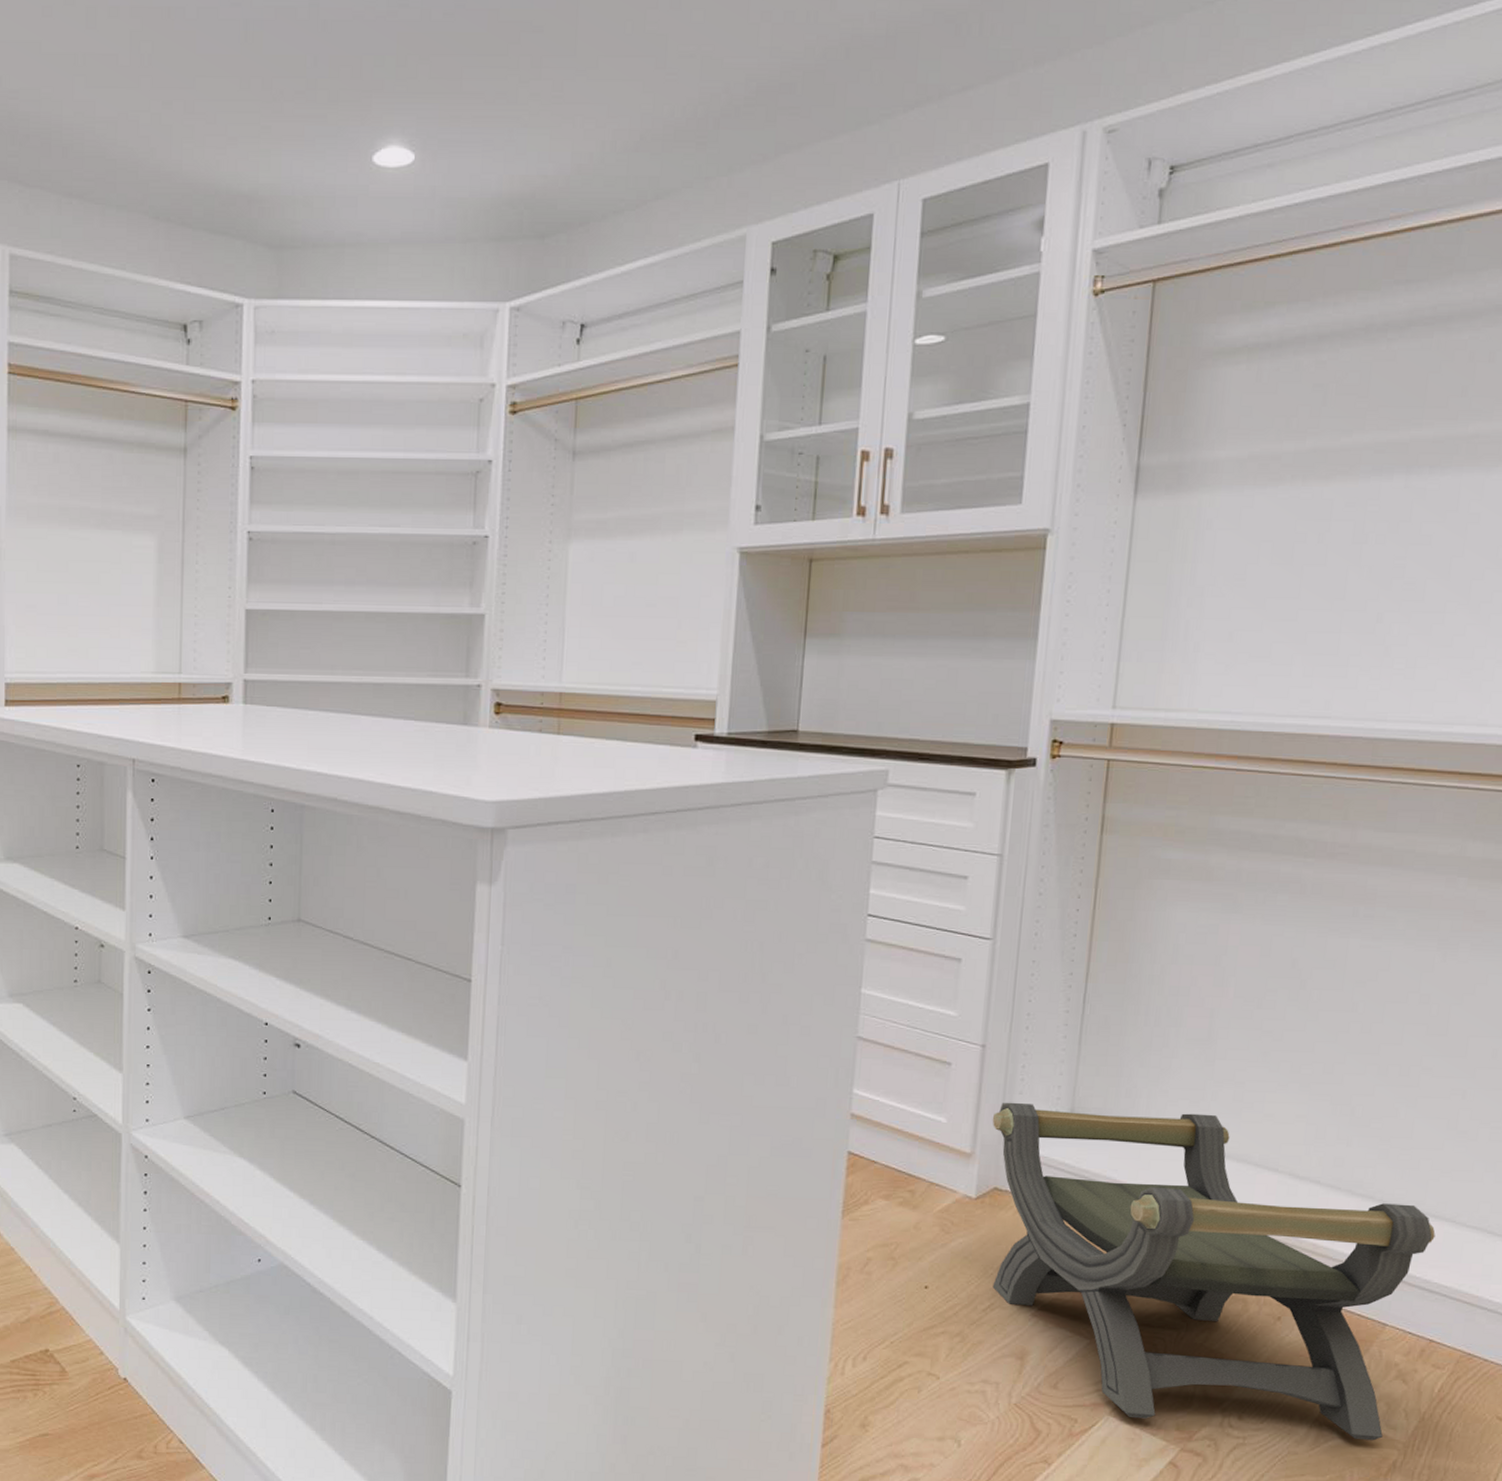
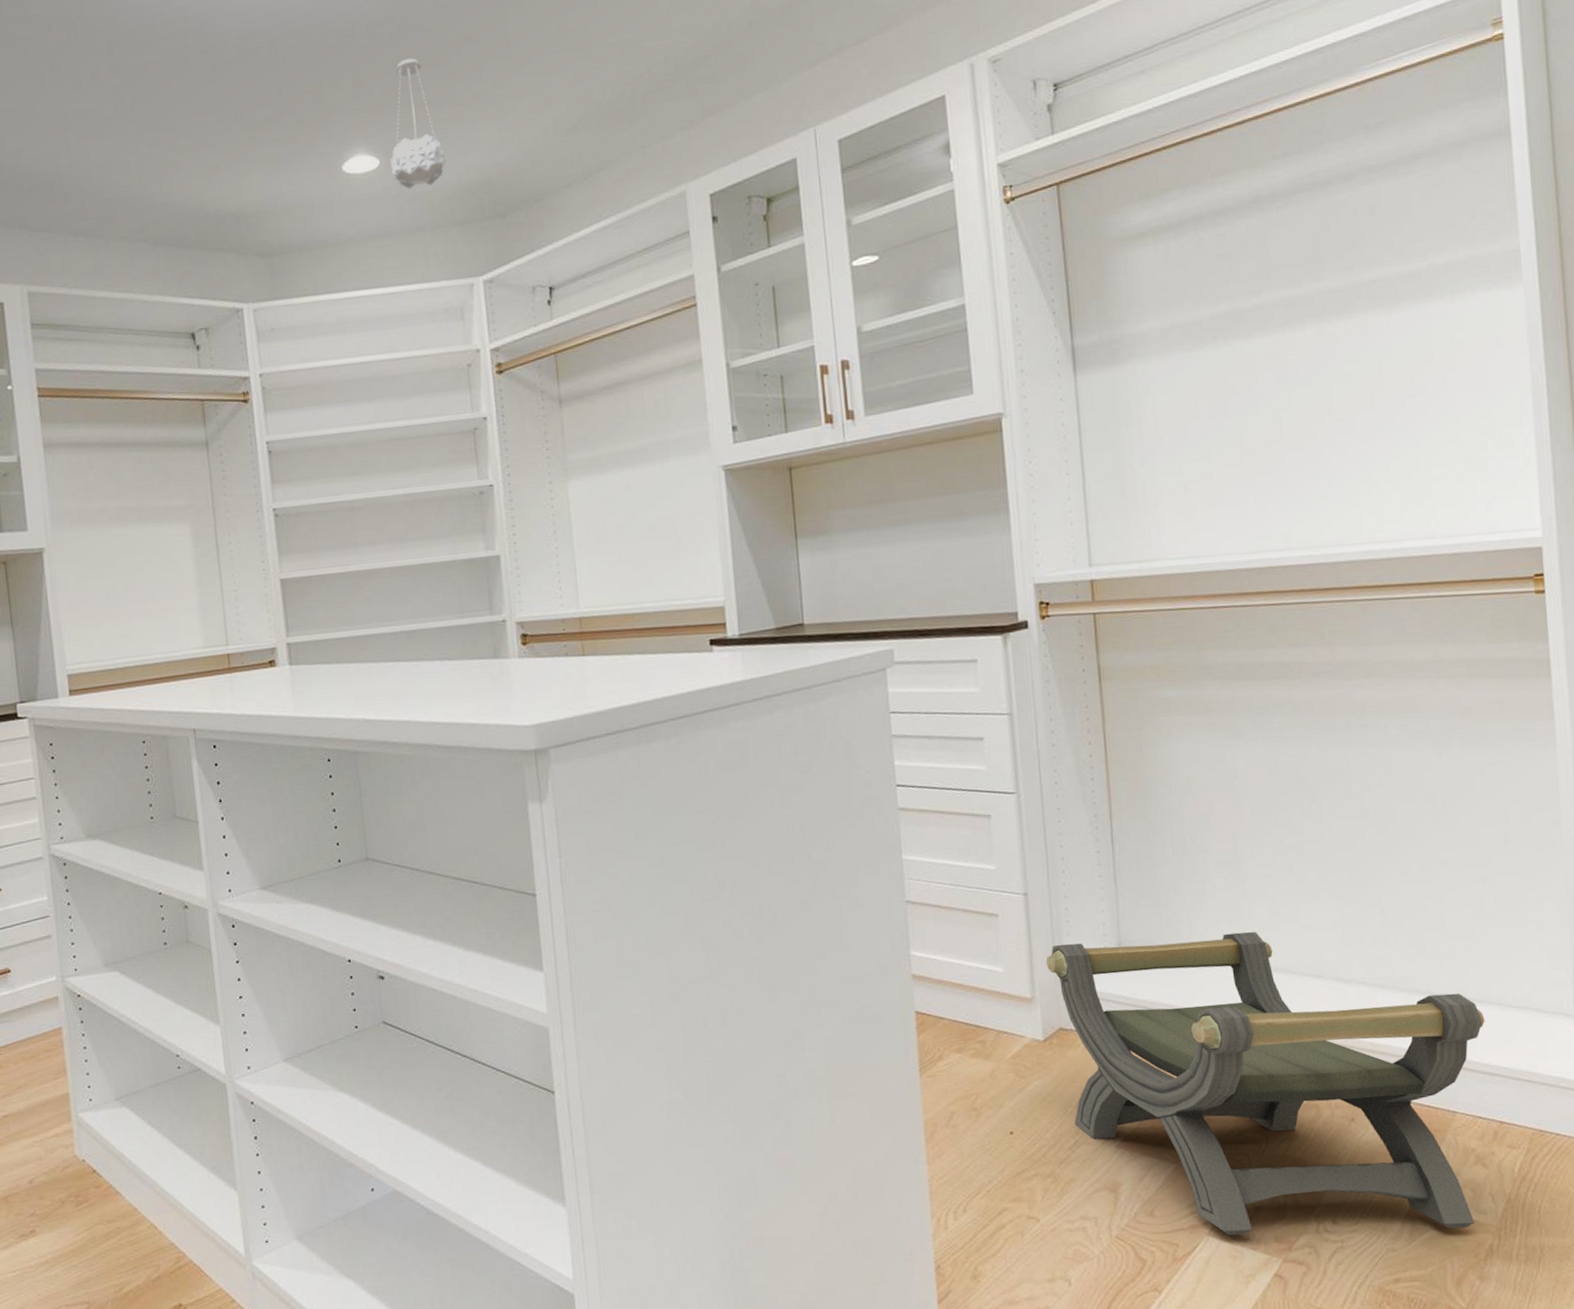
pendant light: none [427,41,489,193] -> present [390,58,446,189]

